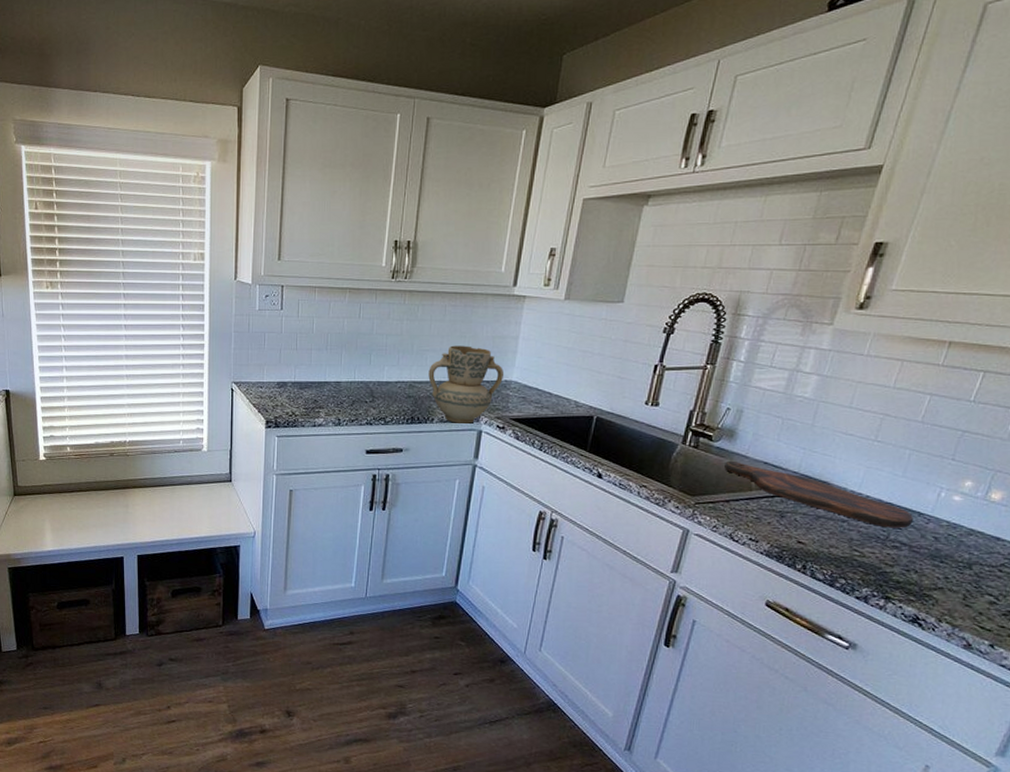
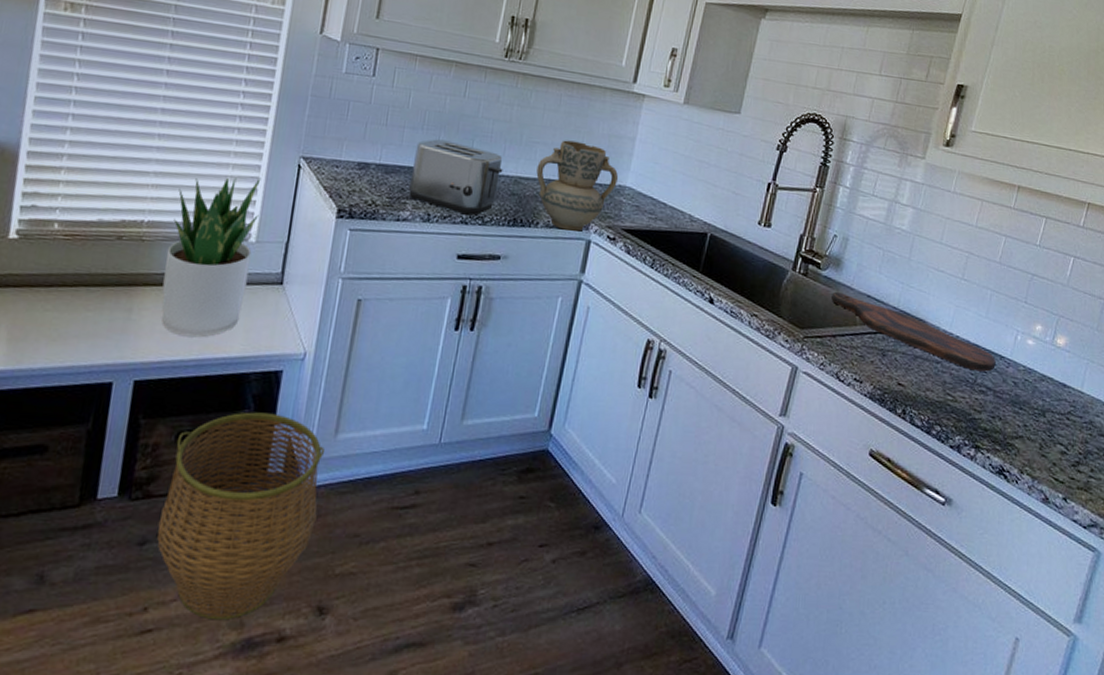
planter: none [145,401,207,524] -> present [161,177,261,338]
basket: none [168,575,278,717] -> present [157,412,324,621]
toaster: none [321,357,399,417] -> present [408,139,503,216]

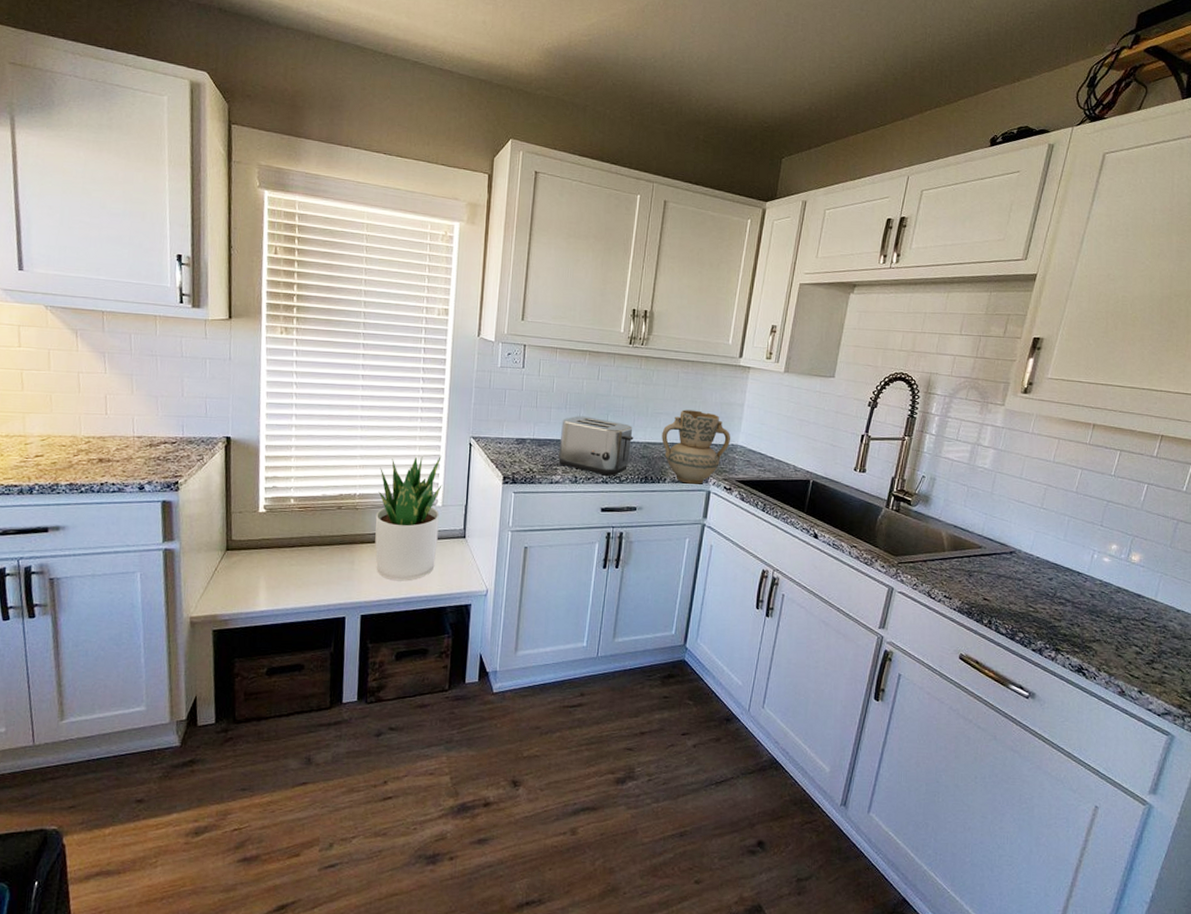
basket: present [157,412,324,621] -> none [388,636,508,791]
cutting board: present [831,291,996,372] -> none [922,523,1074,587]

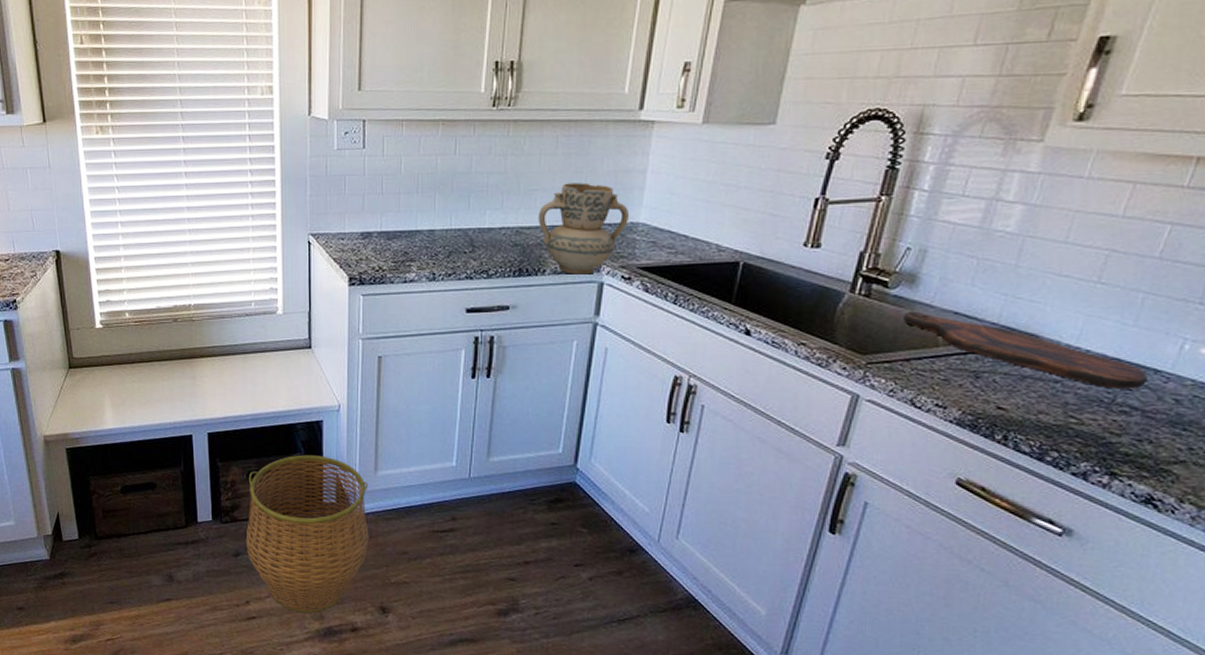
planter: present [375,455,442,582] -> none [213,257,282,397]
basket: none [388,636,508,791] -> present [245,454,369,613]
toaster: present [558,416,634,476] -> none [412,200,503,270]
cutting board: none [922,523,1074,587] -> present [904,311,1147,389]

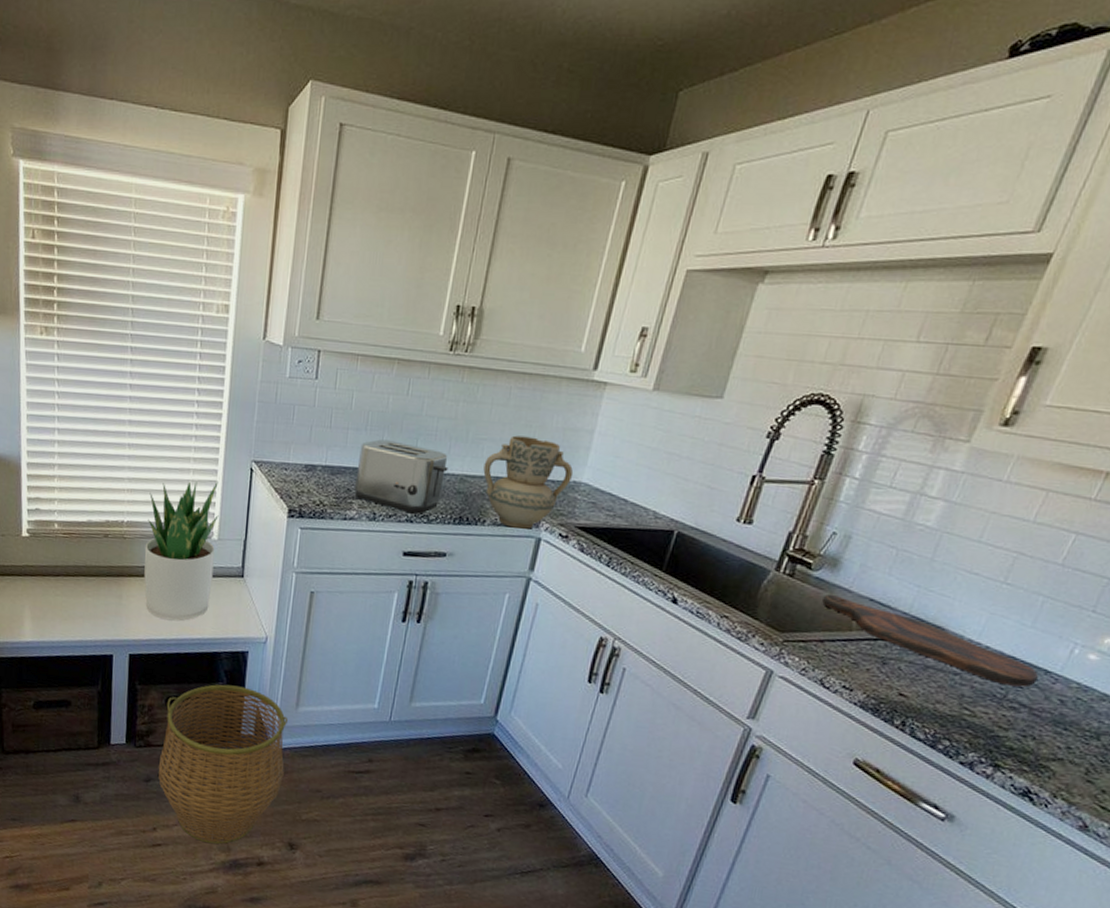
planter: none [213,257,282,397] -> present [144,481,219,622]
toaster: none [412,200,503,270] -> present [354,439,448,514]

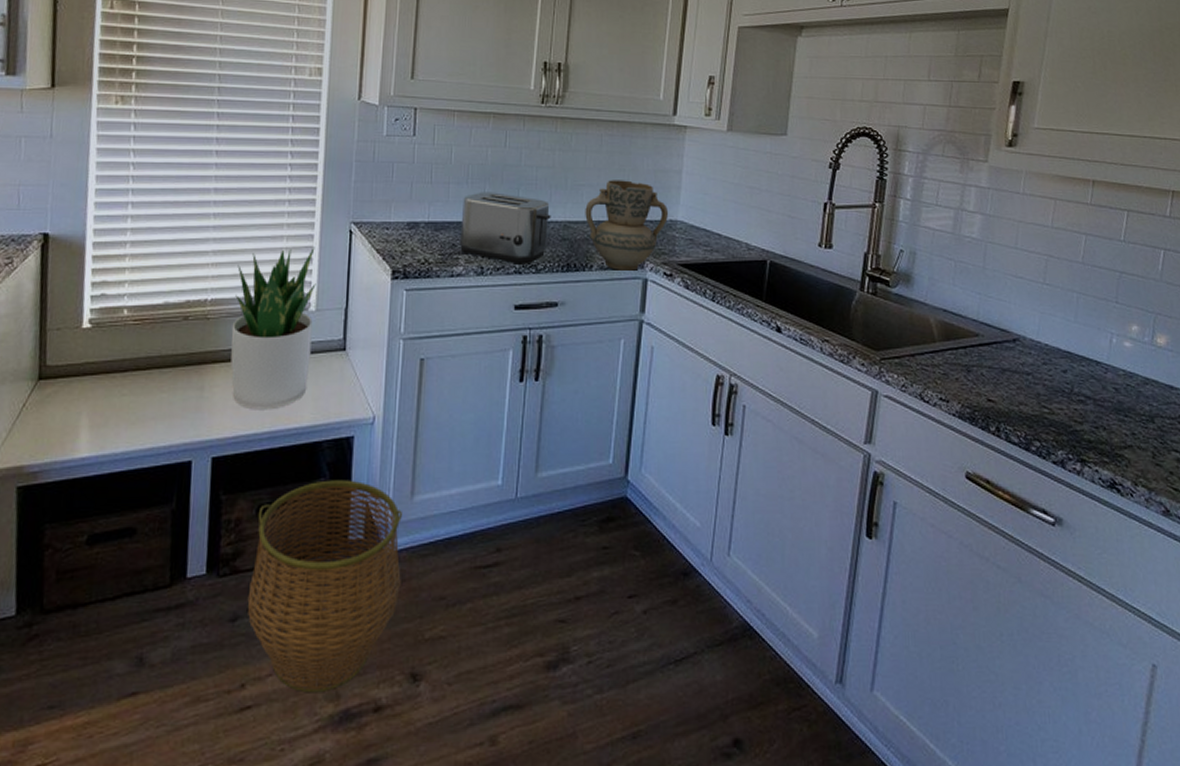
cutting board: present [822,594,1039,688] -> none [905,308,1092,380]

